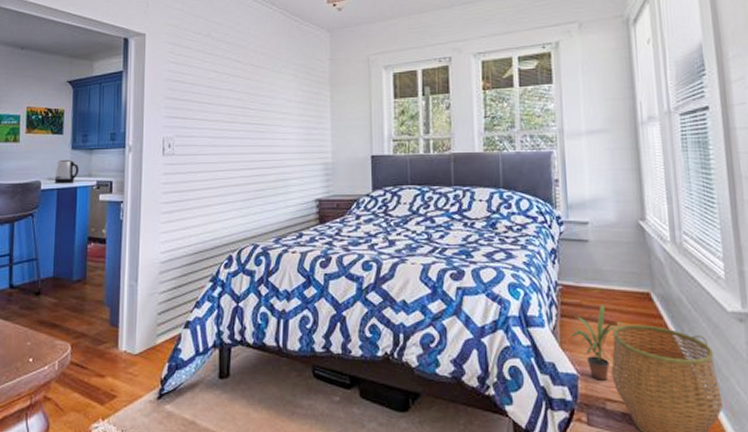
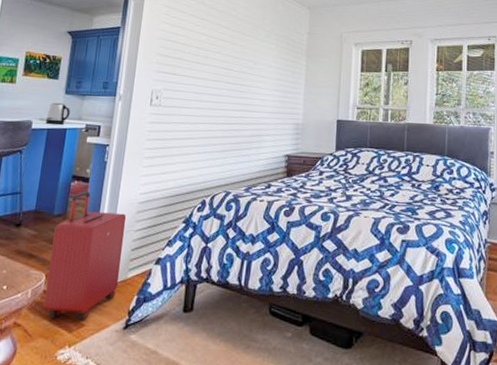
suitcase: none [73,253,149,391] -> present [43,191,127,320]

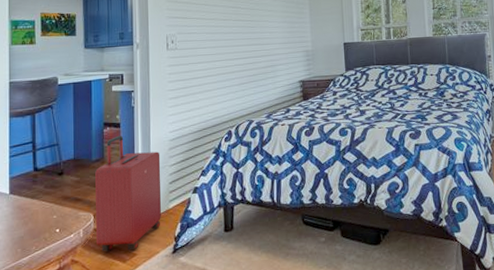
kettle: present [45,102,70,126] -> none [70,57,92,79]

